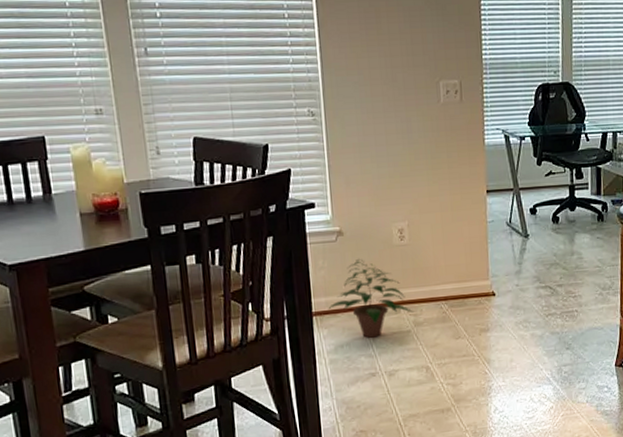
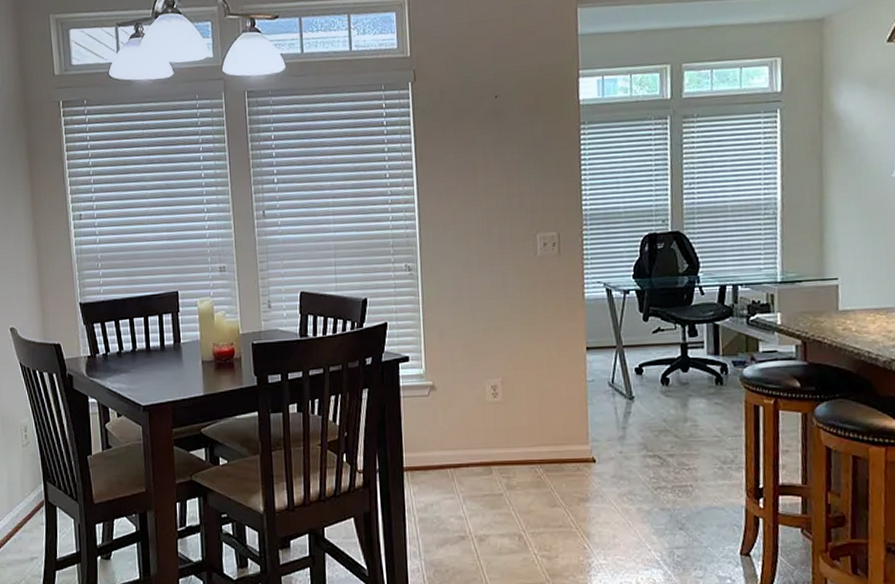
potted plant: present [328,258,413,338] -> none [419,414,506,498]

